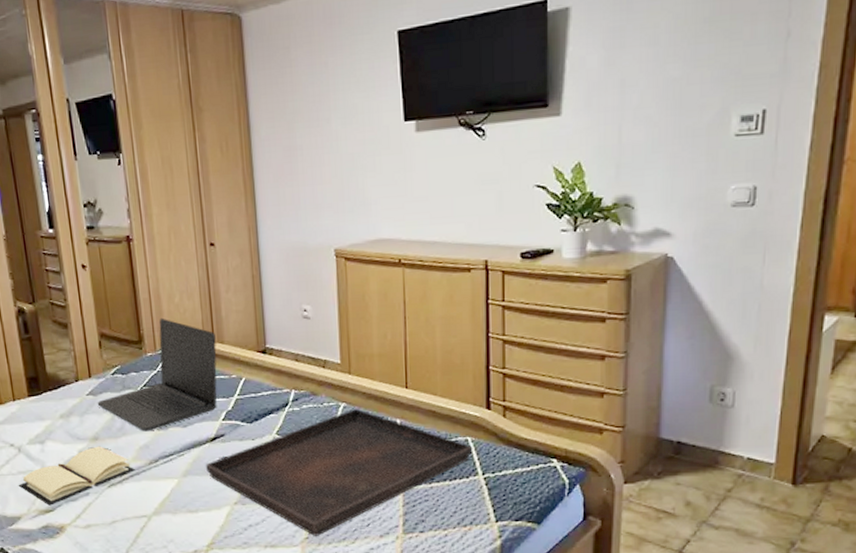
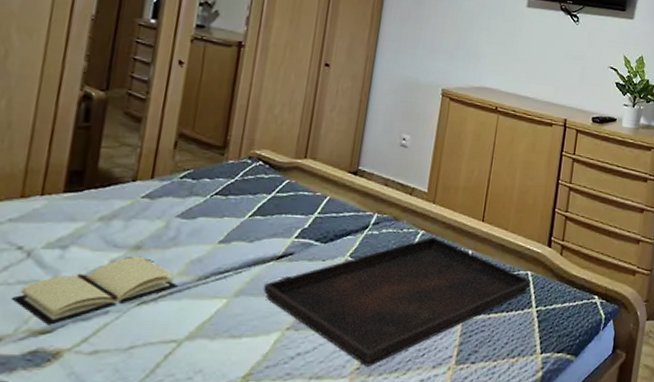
laptop: present [97,318,217,432] -> none [152,126,309,244]

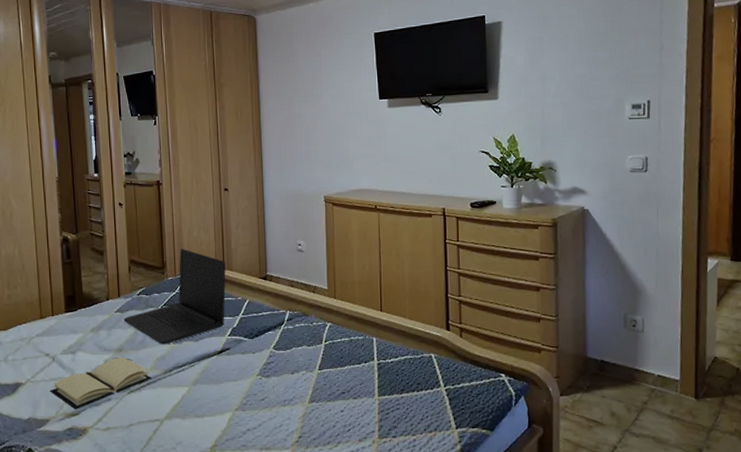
laptop: none [152,126,309,244] -> present [123,248,226,345]
serving tray: present [263,236,532,367] -> none [212,327,436,440]

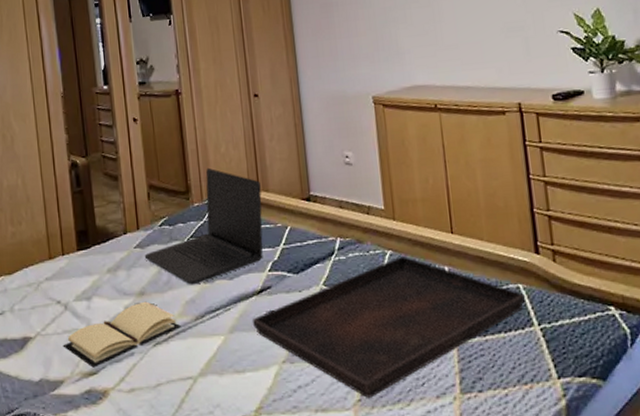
serving tray: none [212,327,436,440] -> present [252,255,526,398]

